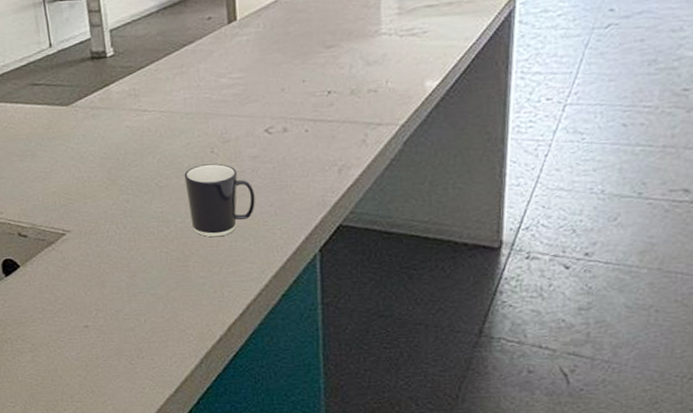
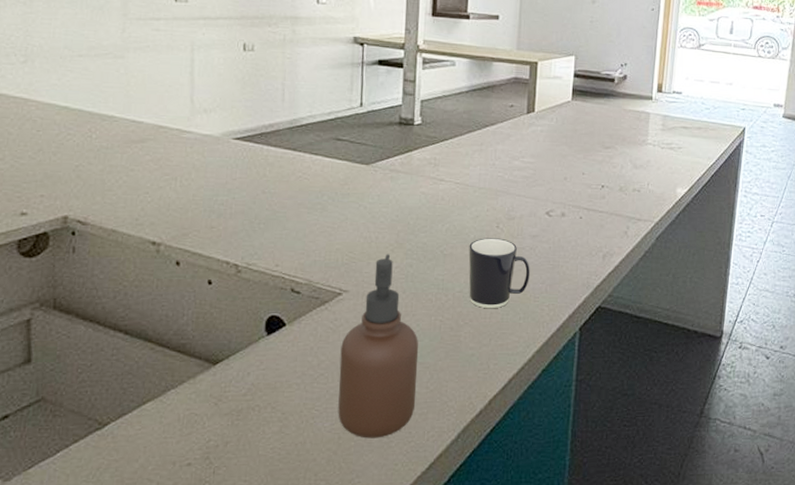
soap dispenser: none [73,192,154,365] -> present [338,254,419,439]

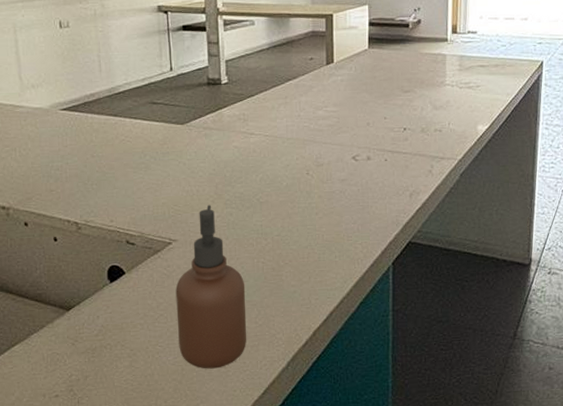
mug: present [468,238,530,309] -> none [283,184,342,250]

